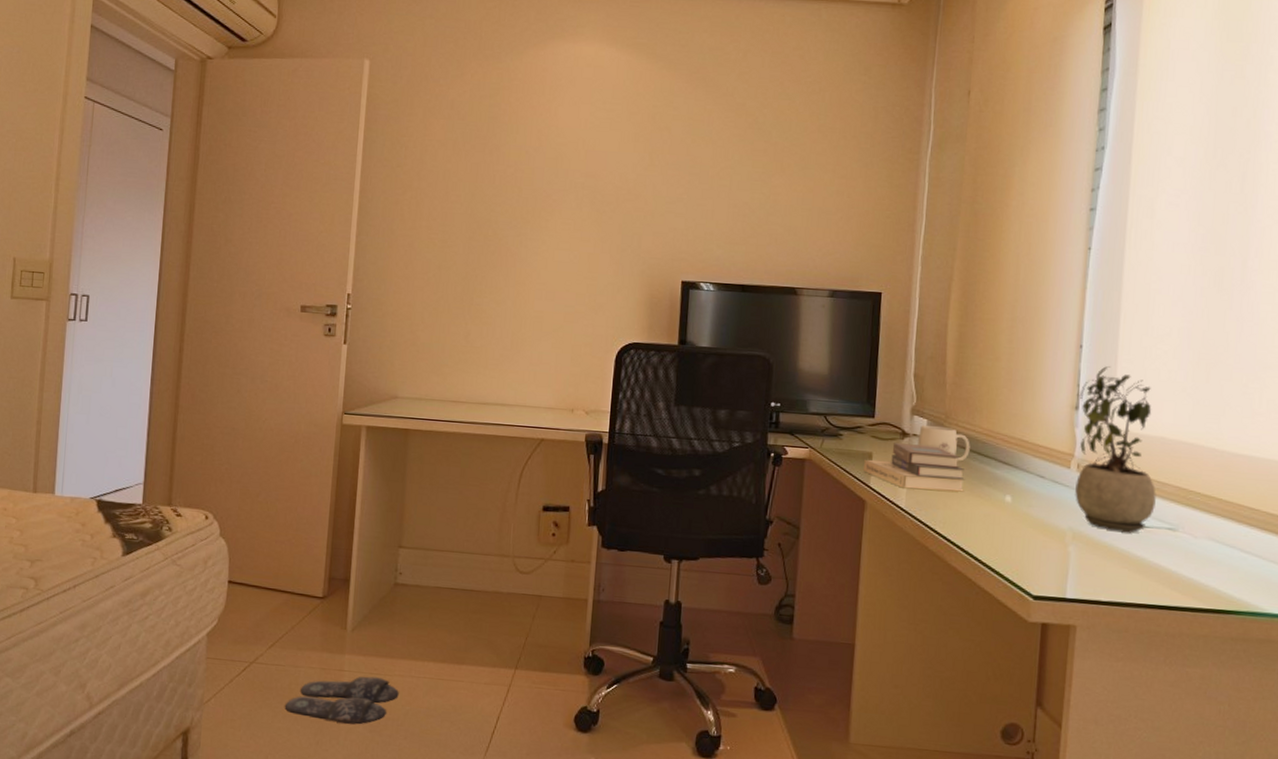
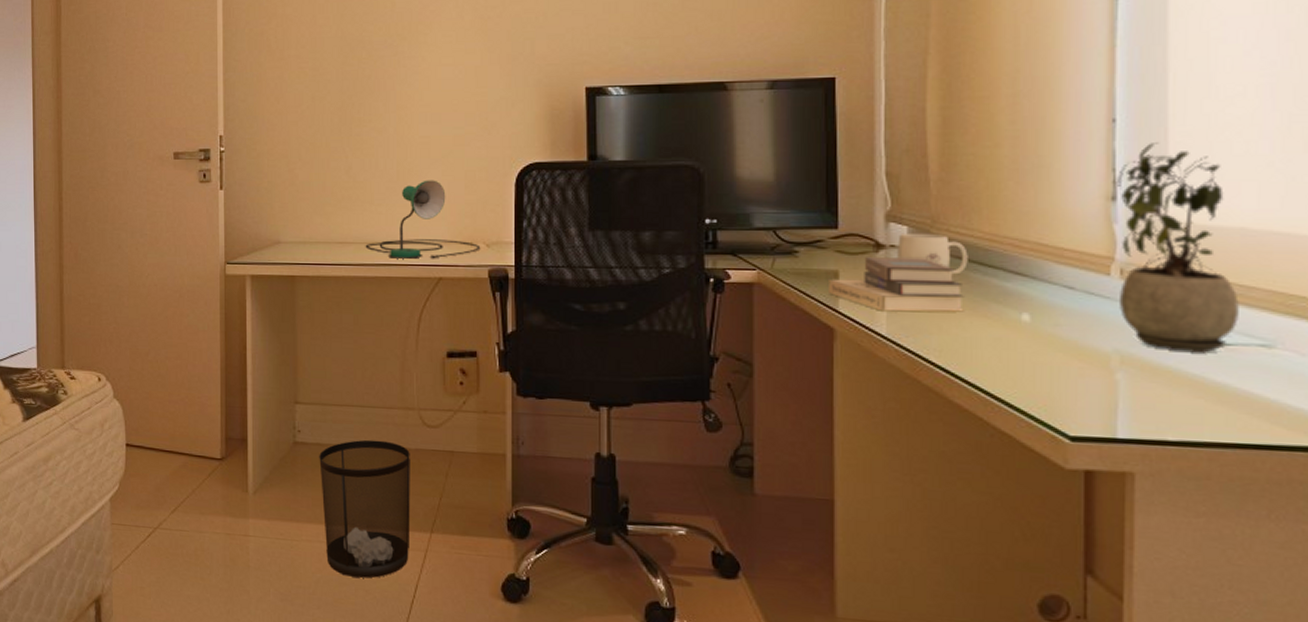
slippers: present [284,676,399,724] -> none [192,541,308,593]
waste bin: none [417,583,502,711] -> present [319,439,410,578]
desk lamp: none [477,350,581,422] -> present [365,180,481,259]

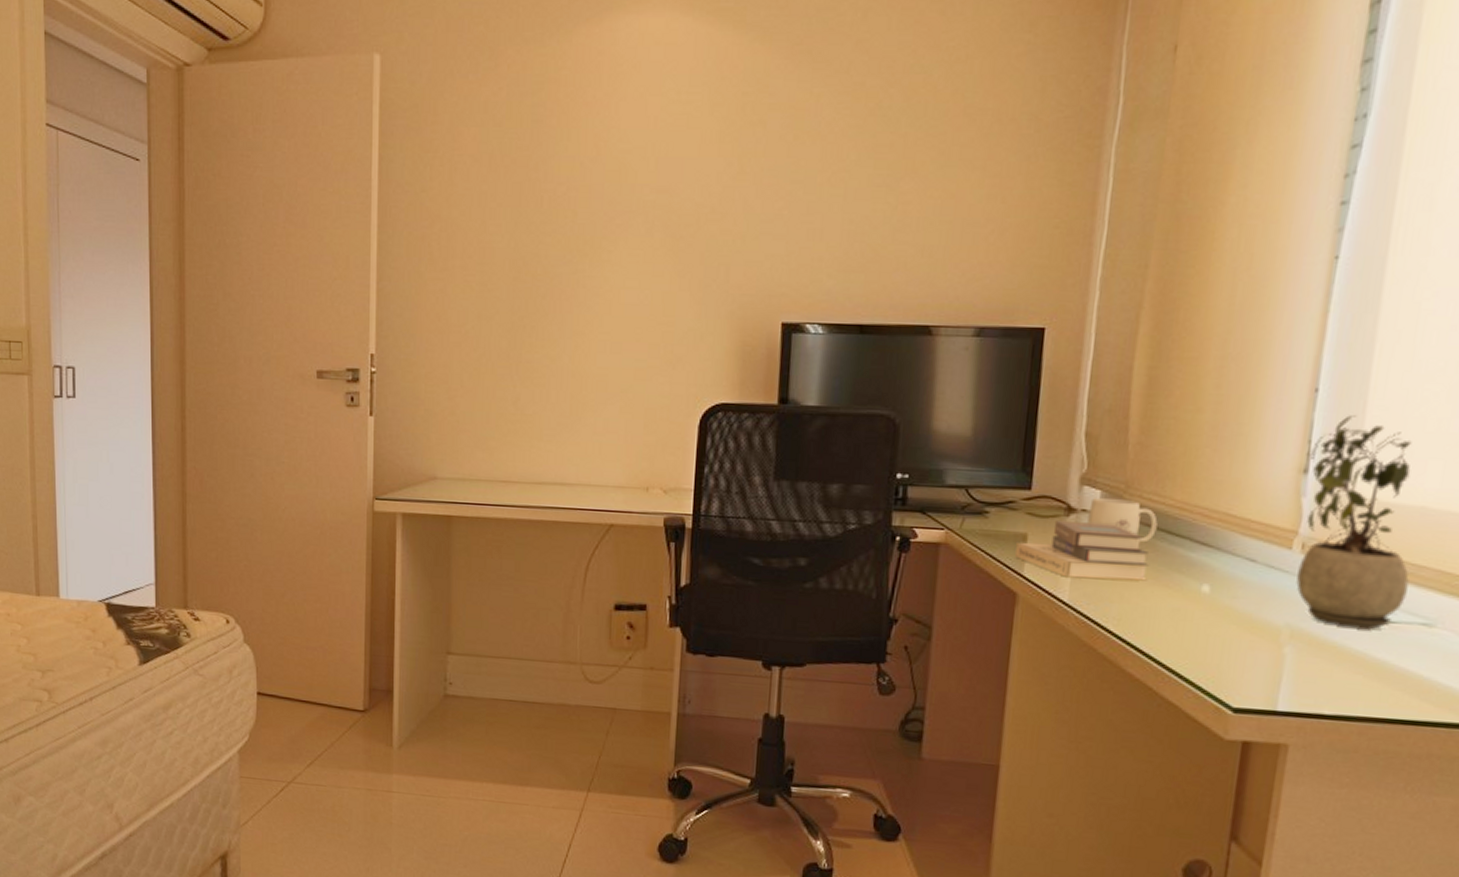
waste bin: present [319,439,410,578] -> none [471,694,570,837]
desk lamp: present [365,180,481,259] -> none [531,416,657,504]

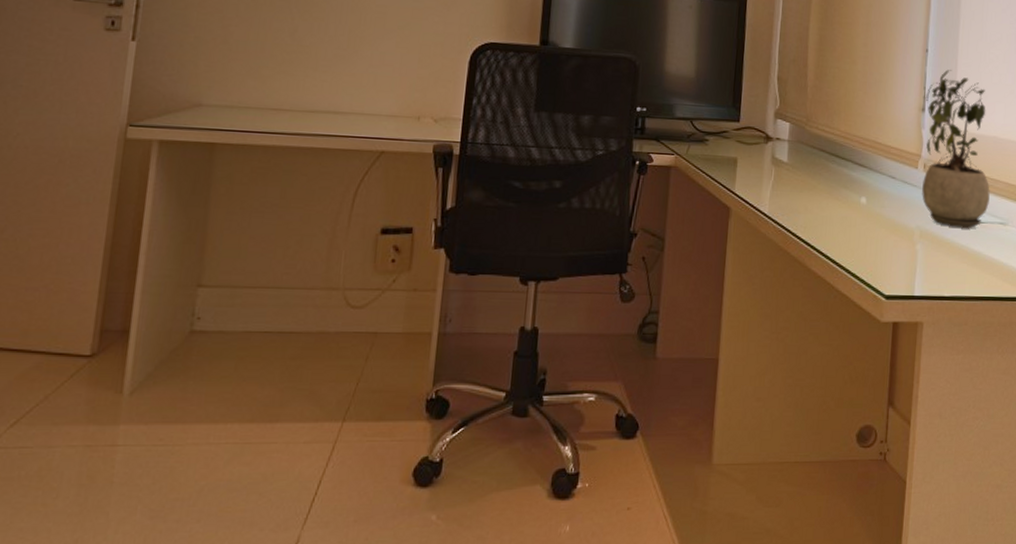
books: present [1015,521,1149,581] -> none [729,147,824,195]
mug: present [1087,497,1158,543] -> none [781,128,829,165]

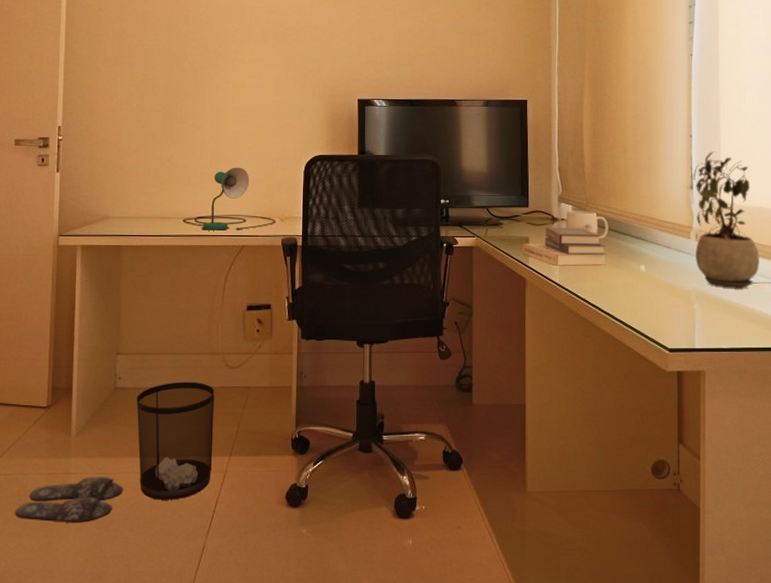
slippers: none [30,449,192,512] -> present [15,476,123,523]
waste bin: none [215,324,329,480] -> present [136,381,215,500]
desk lamp: none [303,50,428,132] -> present [182,167,276,231]
books: none [729,147,824,195] -> present [522,227,606,266]
mug: none [781,128,829,165] -> present [566,210,609,239]

